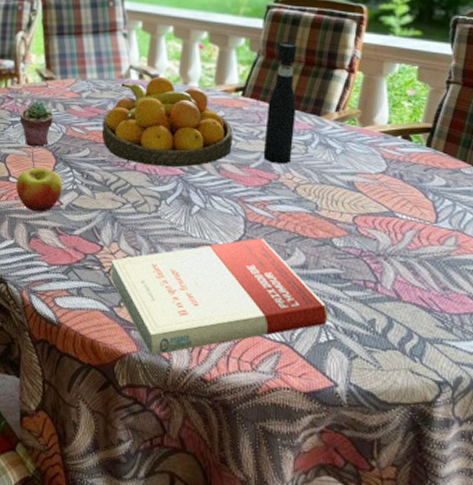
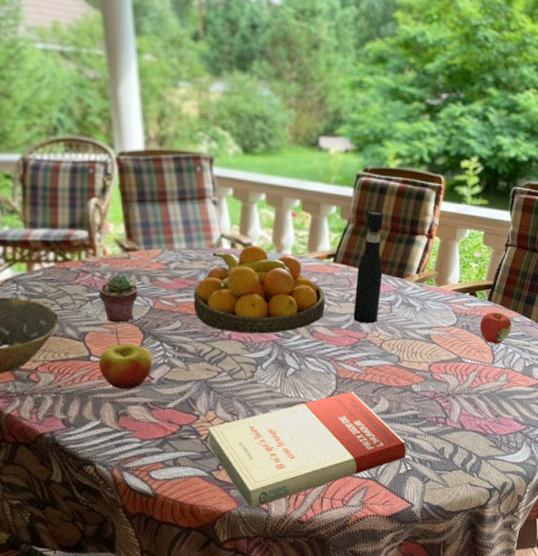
apple: none [416,160,460,199] -> present [479,312,512,344]

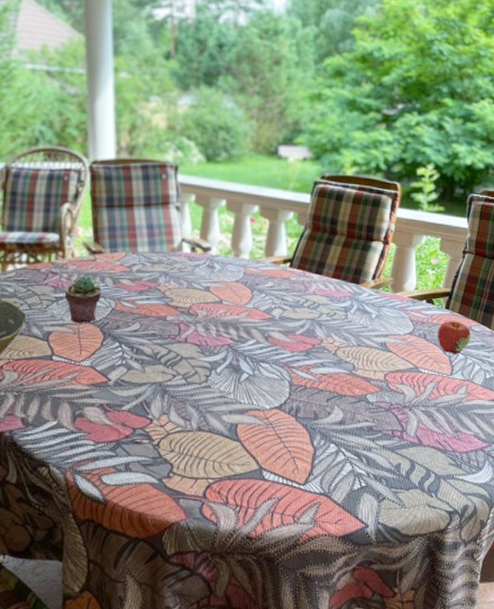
apple: present [99,343,153,390] -> none [60,344,112,390]
fruit bowl: present [193,245,326,334] -> none [152,249,281,338]
book: present [208,391,407,510] -> none [160,399,361,522]
pepper grinder: present [353,210,384,324] -> none [308,216,340,330]

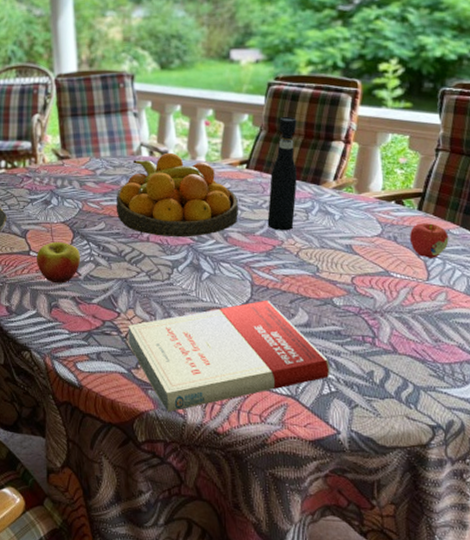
apple: none [60,344,112,390] -> present [37,241,81,284]
potted succulent: present [64,276,103,323] -> none [38,180,71,223]
fruit bowl: none [152,249,281,338] -> present [116,152,239,238]
book: none [160,399,361,522] -> present [128,299,330,413]
pepper grinder: none [308,216,340,330] -> present [267,117,297,231]

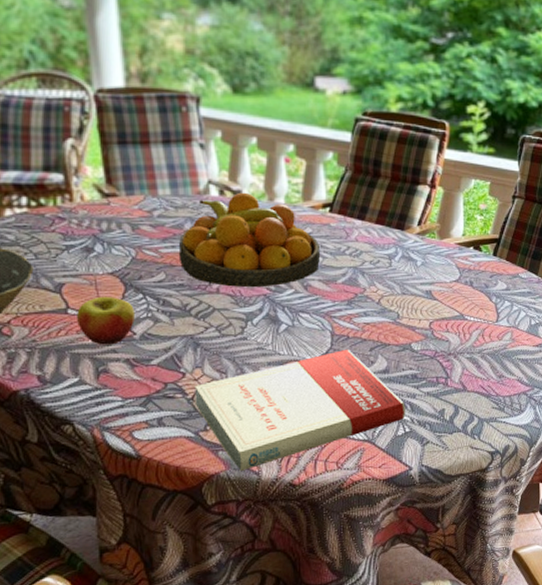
pepper grinder: present [267,117,297,231] -> none [350,157,384,279]
apple: present [409,223,449,258] -> none [483,268,518,301]

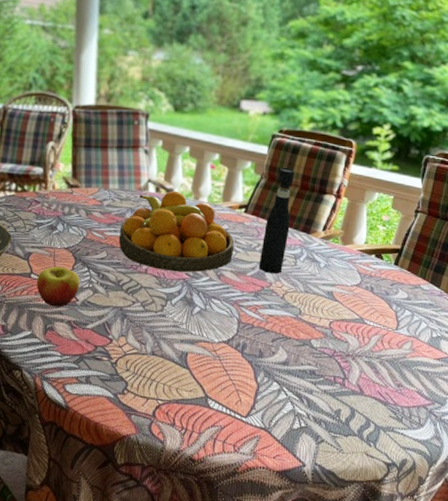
book: present [195,349,405,472] -> none [117,337,302,438]
pepper grinder: none [350,157,384,279] -> present [259,168,295,274]

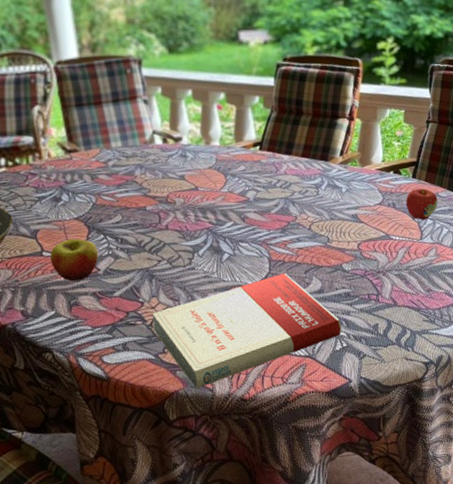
book: none [117,337,302,438] -> present [152,272,342,389]
fruit bowl: present [118,190,235,273] -> none [131,138,255,223]
pepper grinder: present [259,168,295,274] -> none [281,97,308,208]
apple: none [384,277,419,310] -> present [405,188,438,220]

